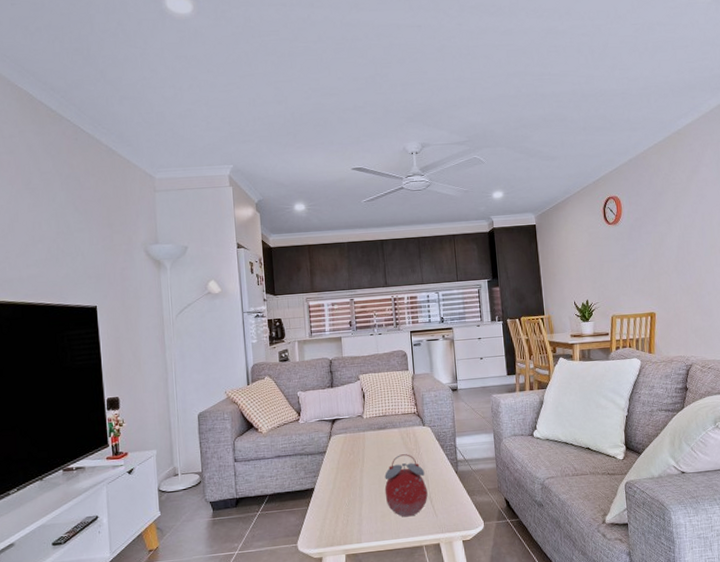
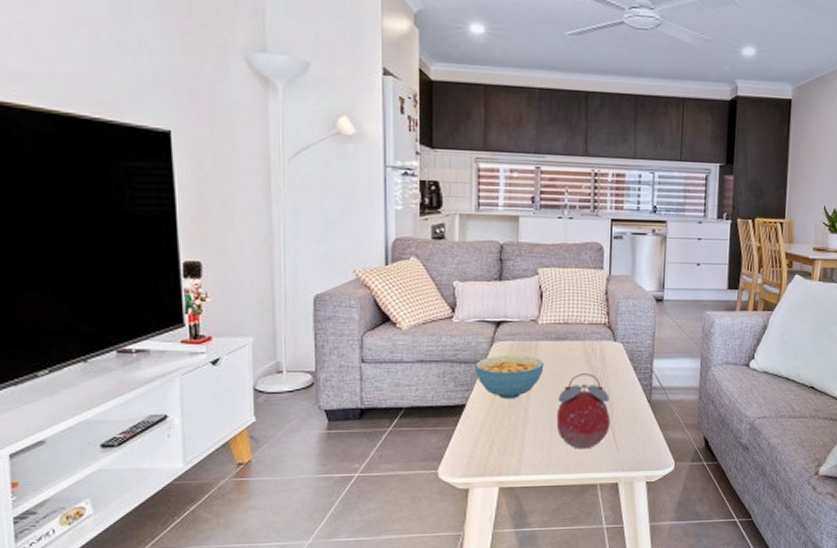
cereal bowl: none [319,444,371,481] -> present [475,355,544,399]

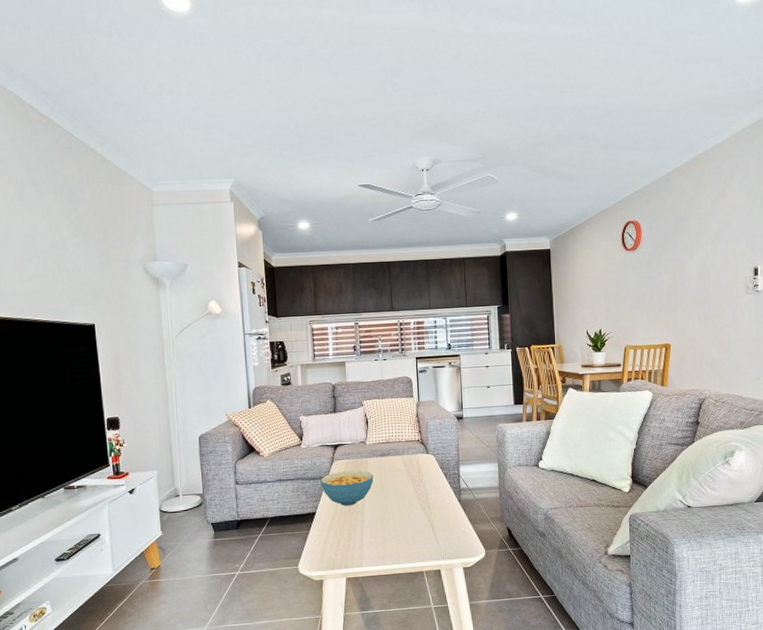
alarm clock: present [556,373,610,449] -> none [386,481,430,543]

